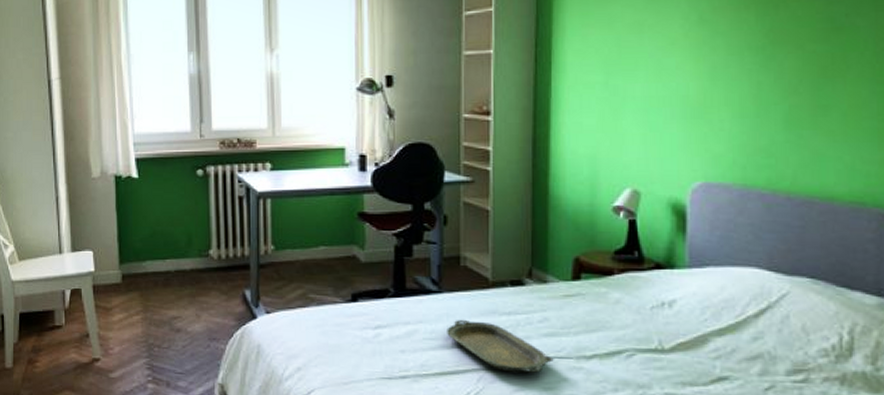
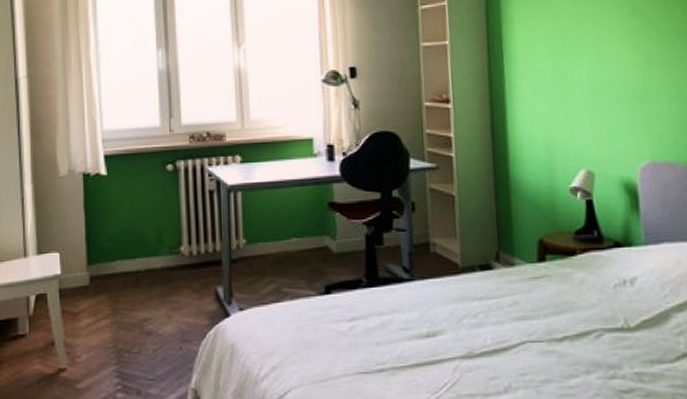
serving tray: present [447,319,554,374] -> none [421,306,527,360]

